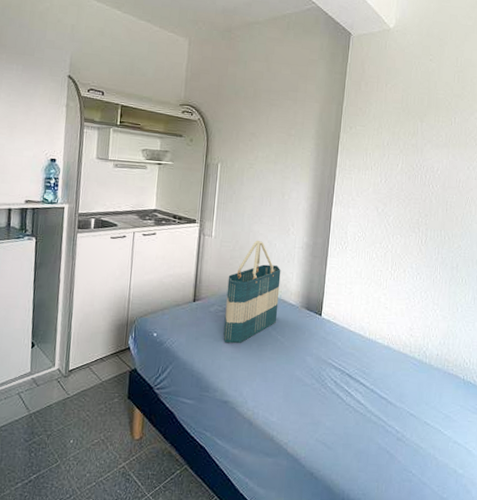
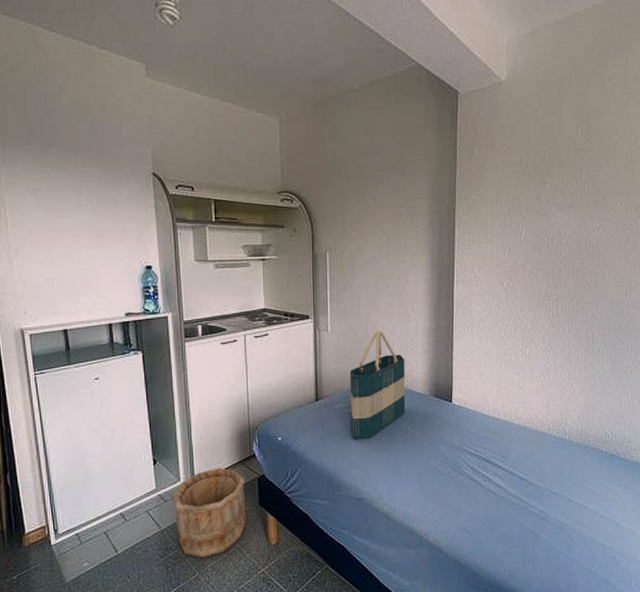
wooden bucket: none [44,357,117,446] -> present [172,468,246,558]

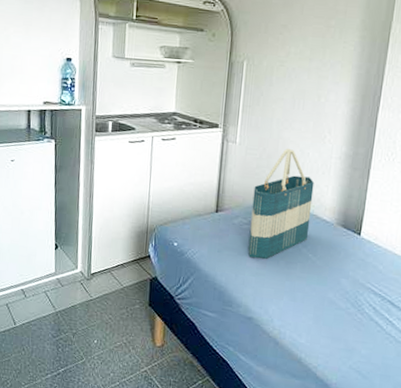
wooden bucket: present [172,468,246,558] -> none [68,262,138,346]

